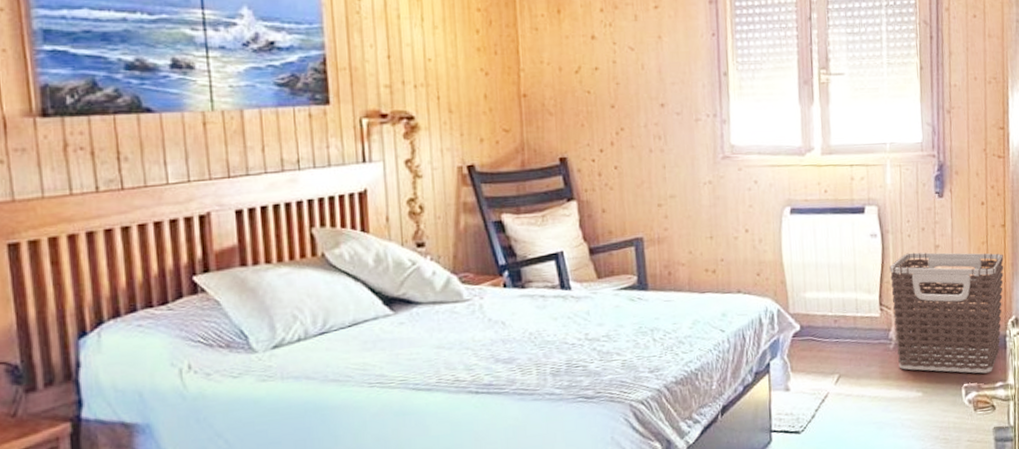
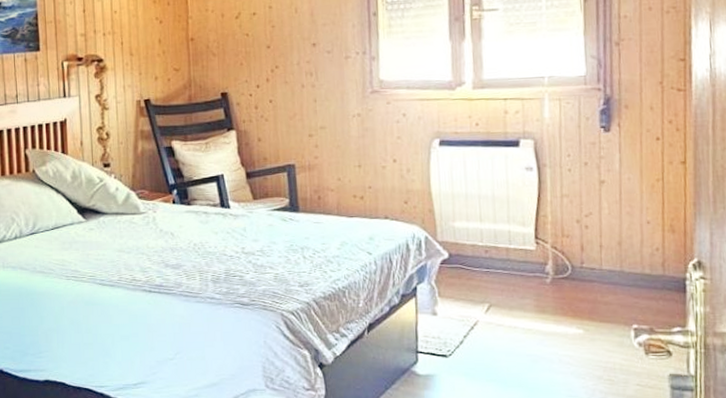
clothes hamper: present [889,252,1004,374] -> none [547,187,684,316]

